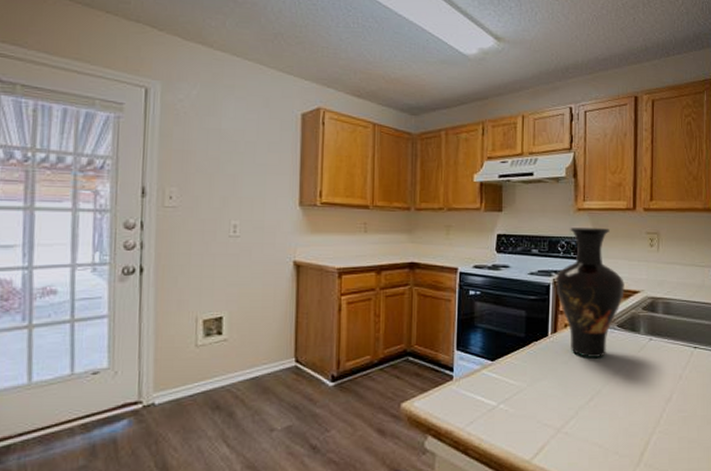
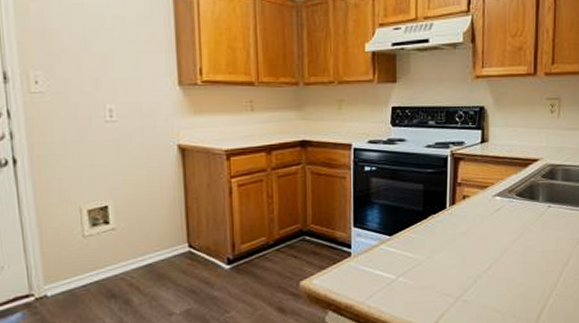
vase: present [556,228,624,357] -> none [454,96,524,228]

